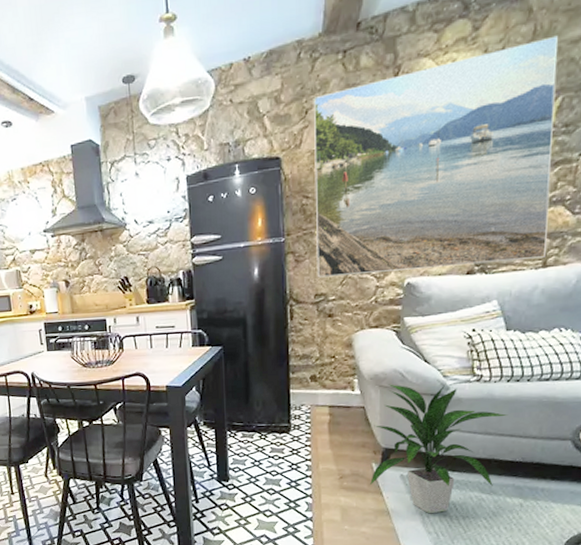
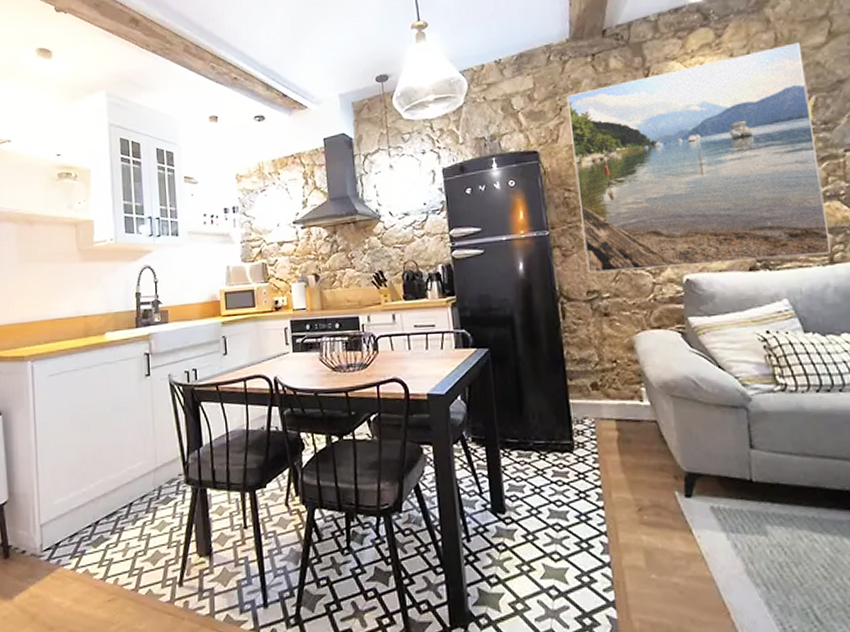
indoor plant: present [370,383,508,514] -> none [670,393,825,559]

